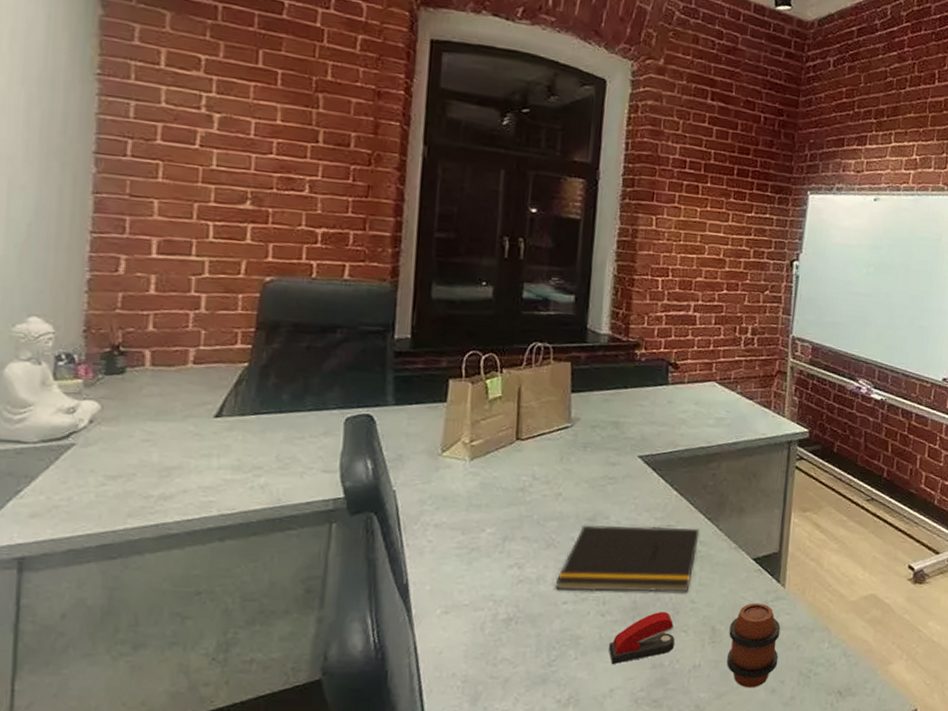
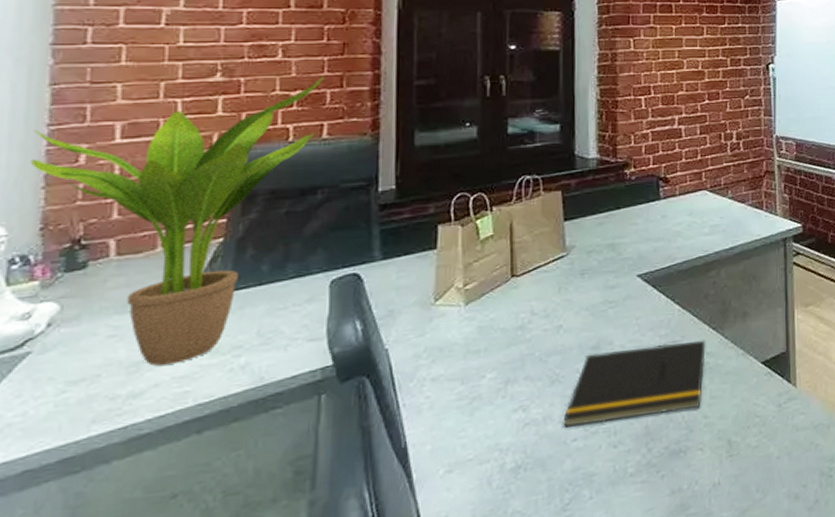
potted plant: none [74,216,348,474] -> present [29,75,324,366]
stapler: present [609,611,675,665] -> none [625,431,691,498]
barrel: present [726,603,781,688] -> none [745,406,798,499]

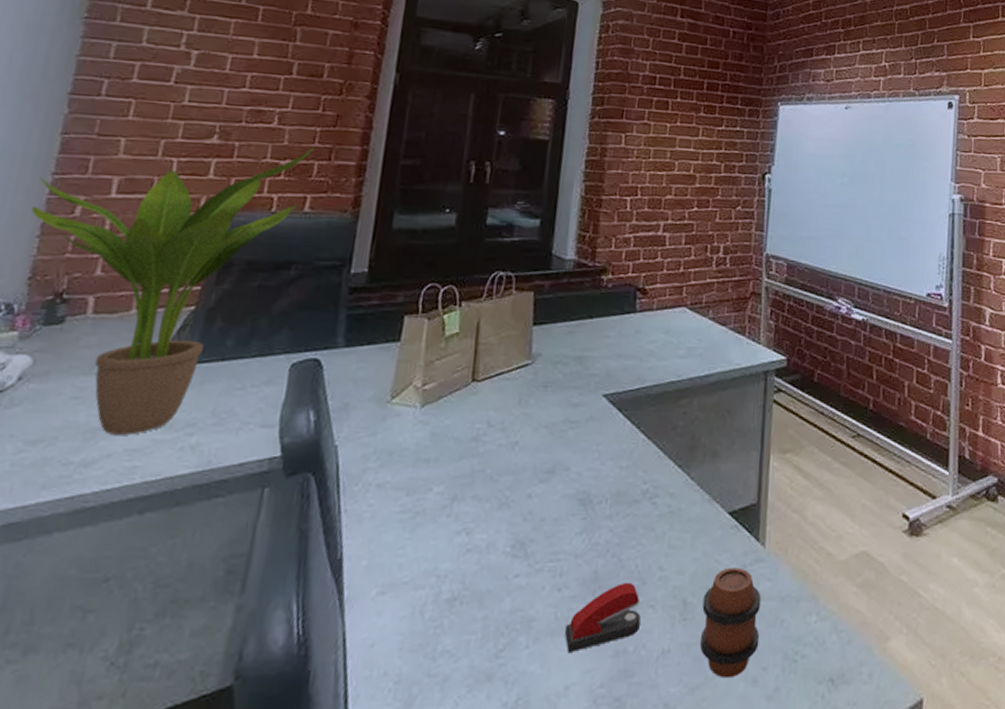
notepad: present [563,340,706,428] -> none [507,477,670,560]
stapler: none [625,431,691,498] -> present [565,582,641,654]
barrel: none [745,406,798,499] -> present [700,567,761,679]

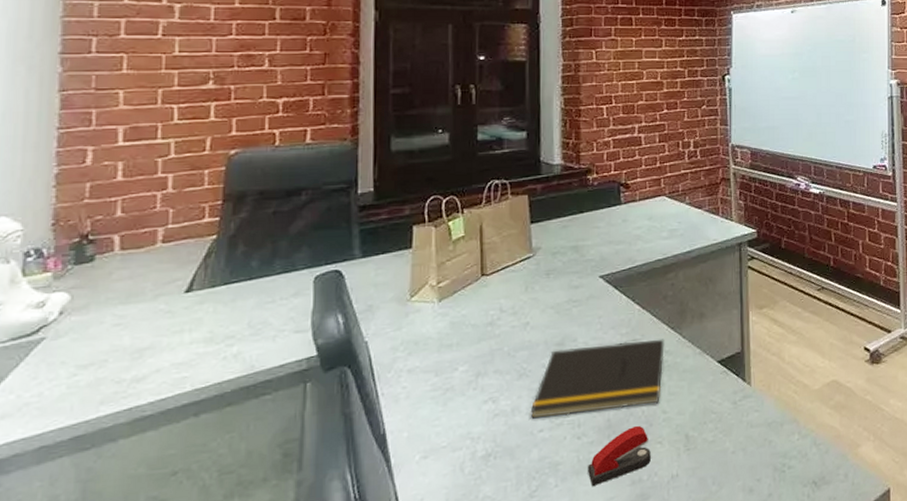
potted plant: present [30,146,314,435] -> none [42,84,307,353]
notepad: none [507,477,670,560] -> present [530,339,665,419]
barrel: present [700,567,761,679] -> none [702,404,752,492]

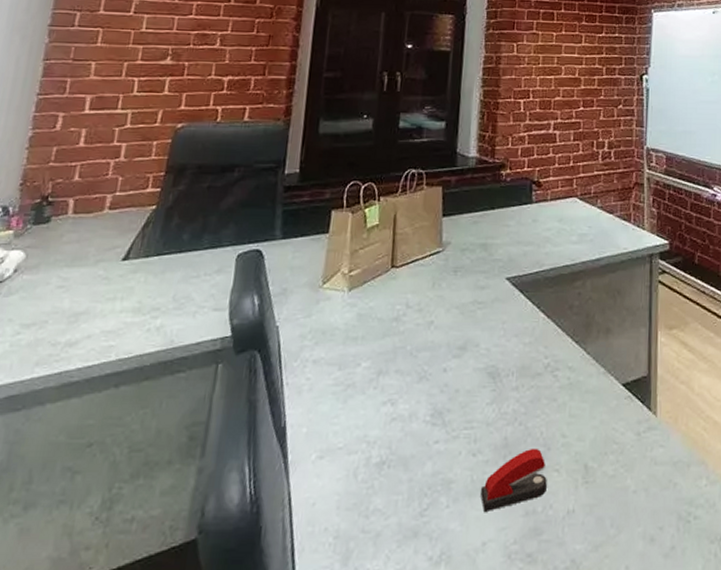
notepad: present [530,339,665,419] -> none [427,352,568,428]

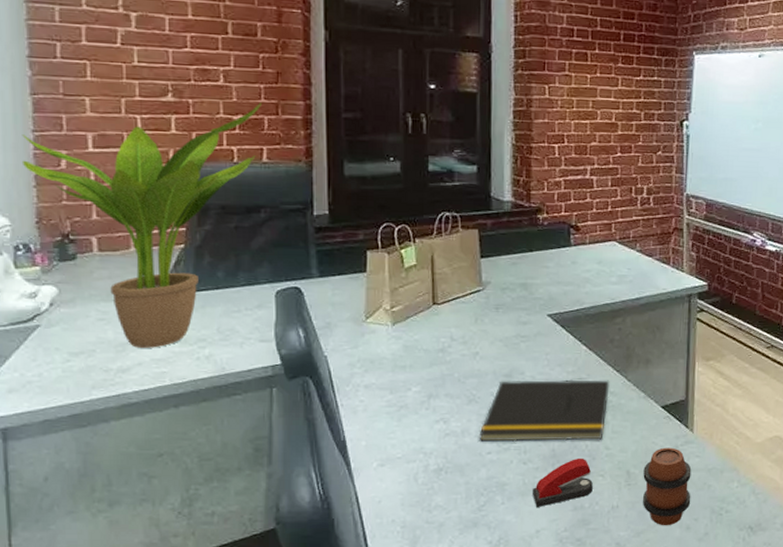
potted plant: none [20,63,251,318] -> present [21,102,261,348]
notepad: none [427,352,568,428] -> present [479,379,610,442]
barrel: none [601,435,655,537] -> present [642,447,692,526]

